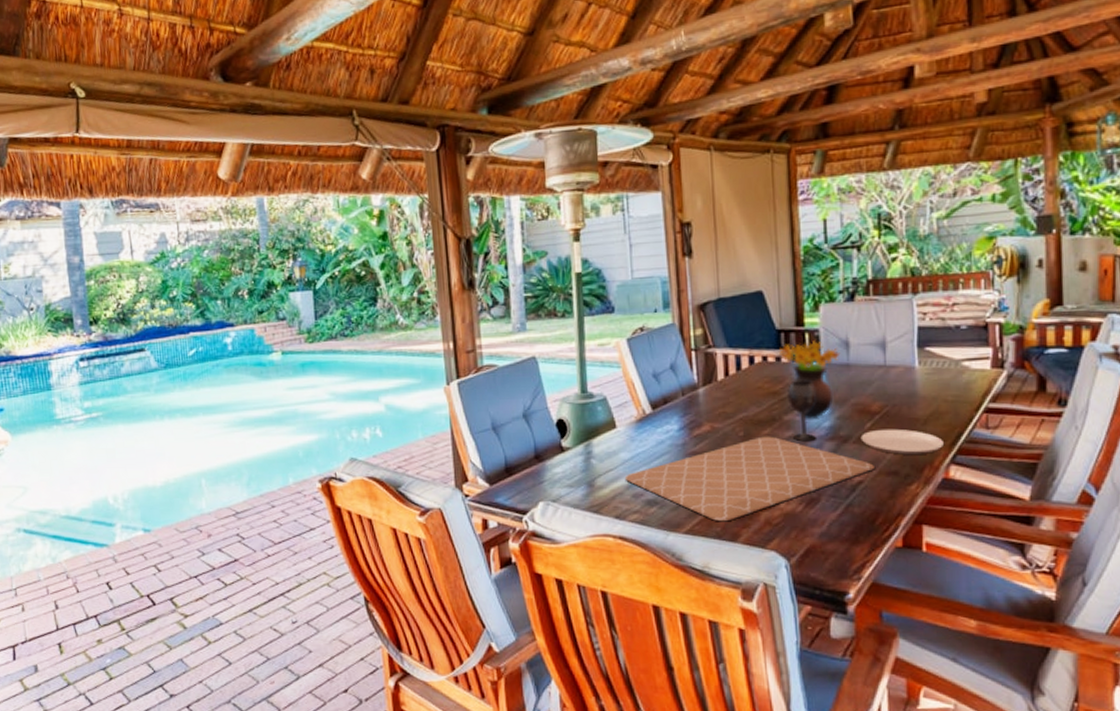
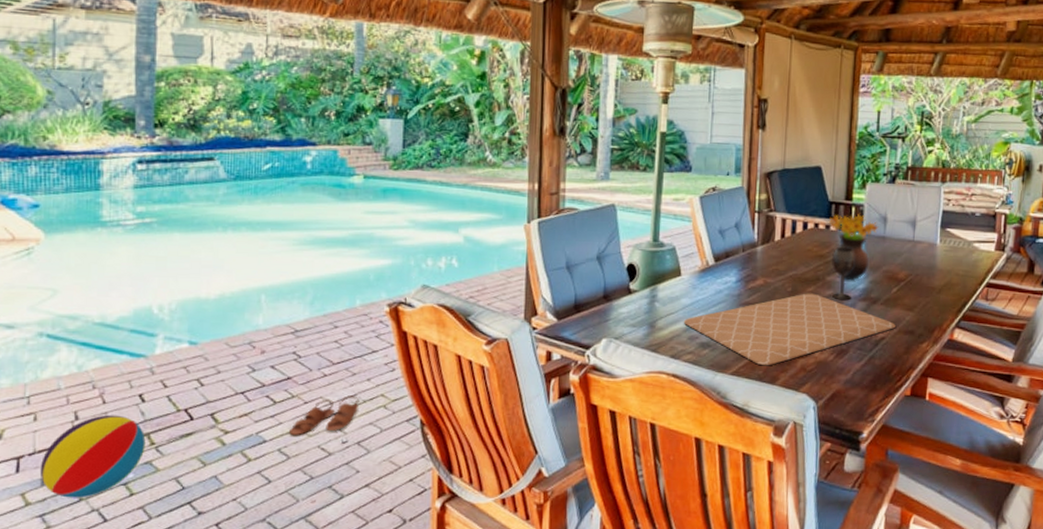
beach ball: none [32,603,118,683] -> present [39,414,146,498]
sandal: none [242,575,304,618] -> present [289,395,360,436]
plate: present [860,428,944,455] -> none [887,294,952,318]

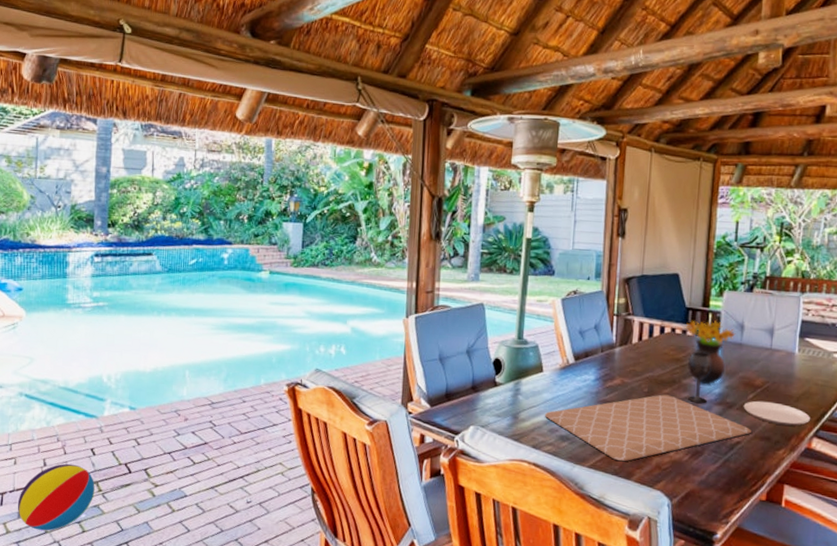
sandal: present [289,395,360,436] -> none [205,462,262,494]
plate: none [887,294,952,318] -> present [743,400,810,426]

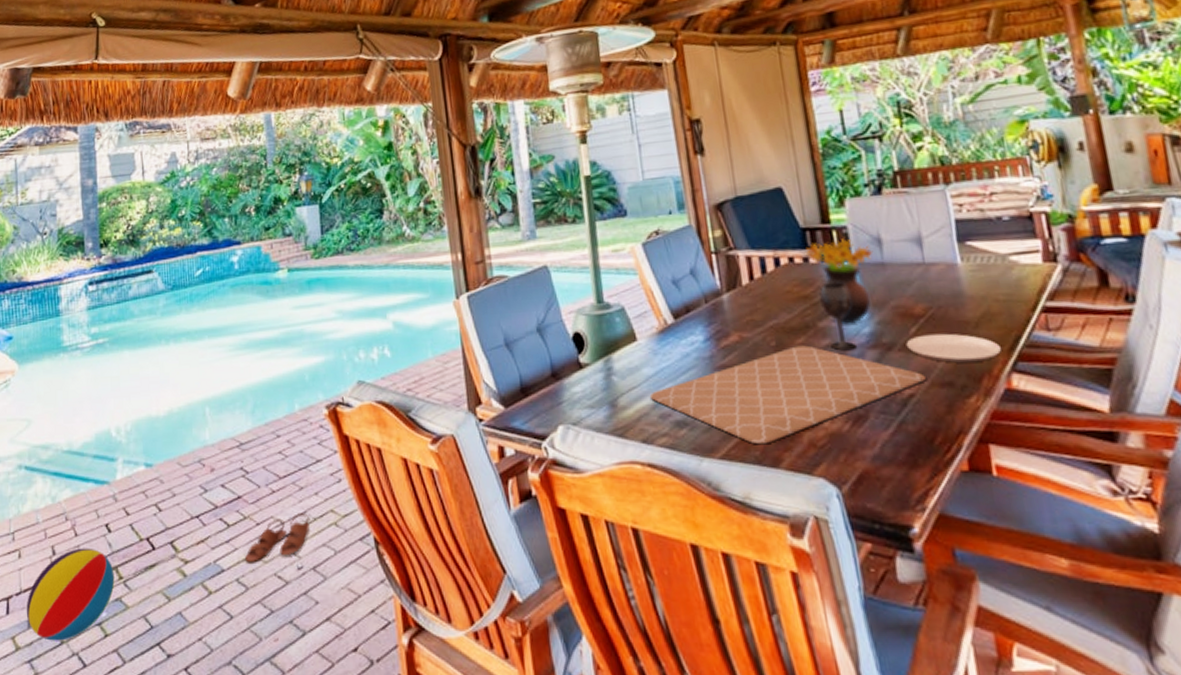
sandal: none [205,462,262,494] -> present [245,513,310,563]

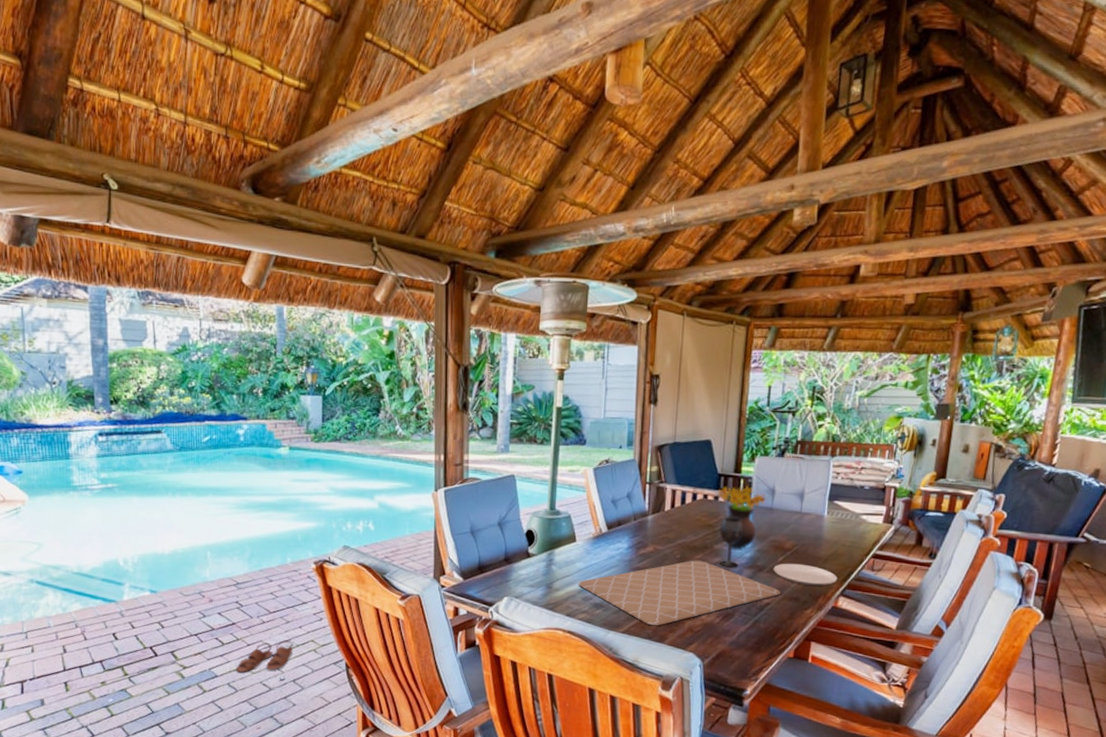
beach ball: present [26,548,115,641] -> none [39,649,121,717]

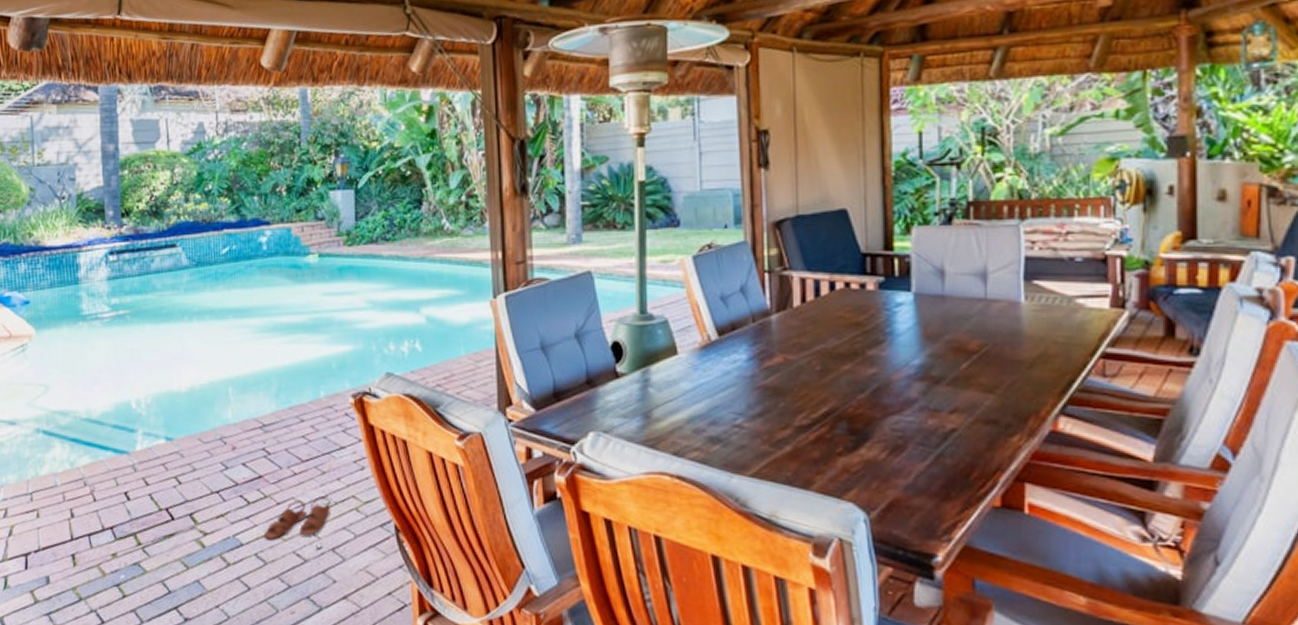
placemat: present [578,560,781,626] -> none [685,372,970,466]
flower arrangement: present [717,485,767,549] -> none [863,266,935,355]
wine glass: present [720,517,742,568] -> none [874,312,904,381]
plate: present [773,563,837,586] -> none [955,371,1052,402]

